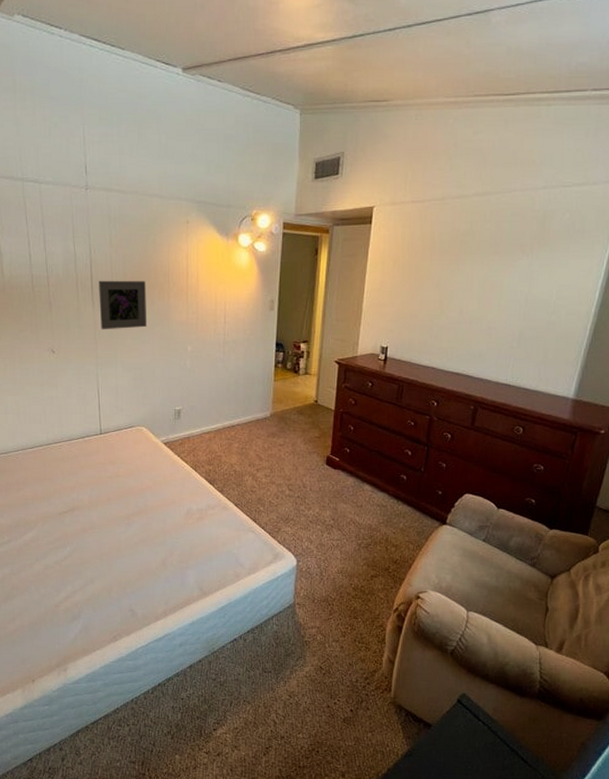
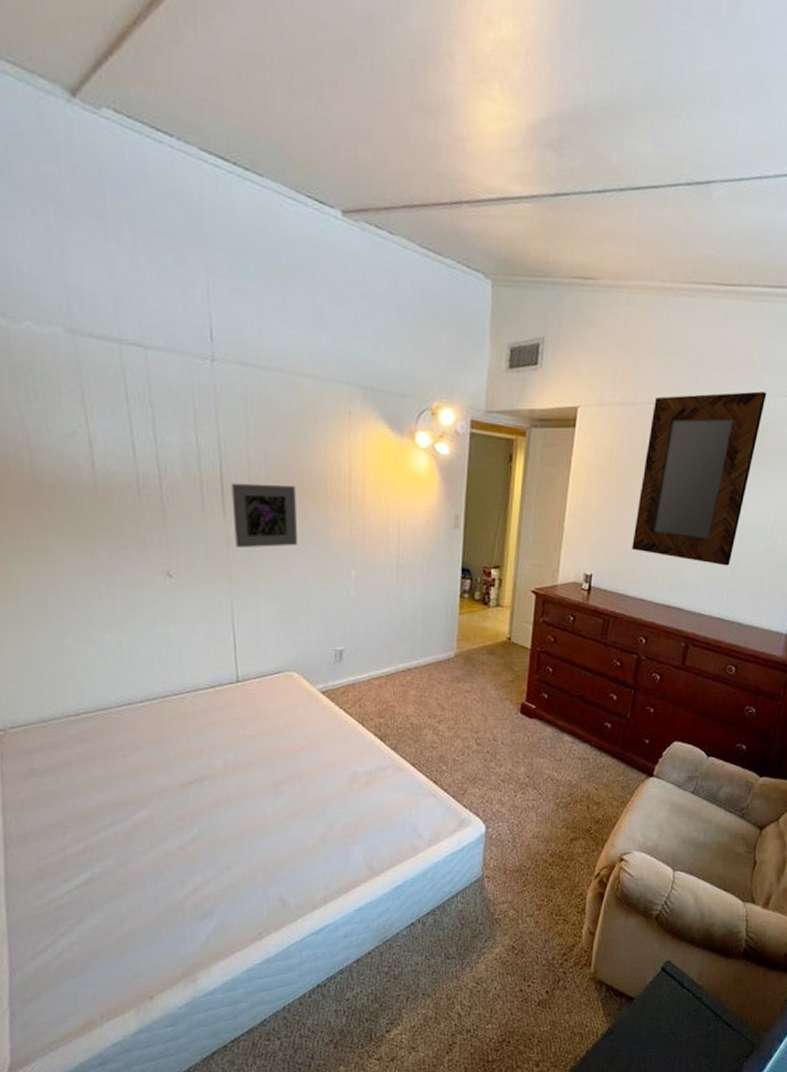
home mirror: none [423,183,547,338] -> present [632,391,767,566]

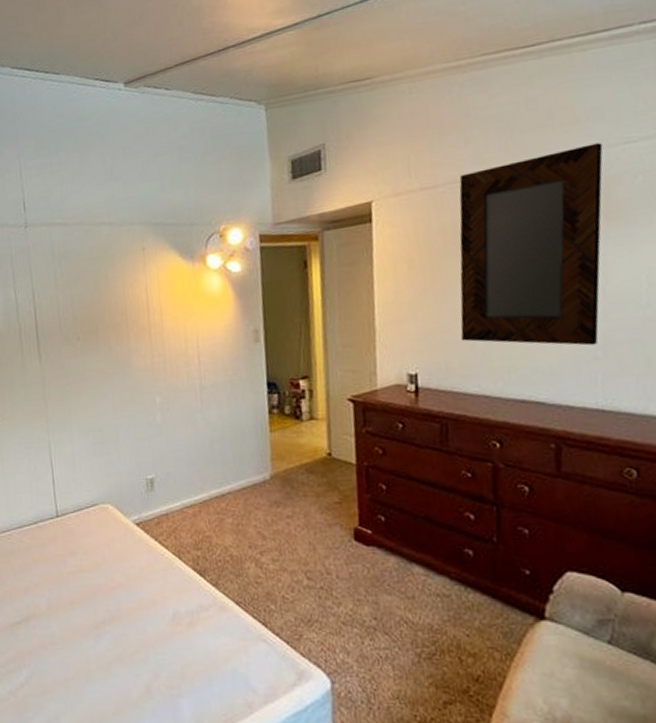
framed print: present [231,483,297,549] -> none [45,323,104,387]

